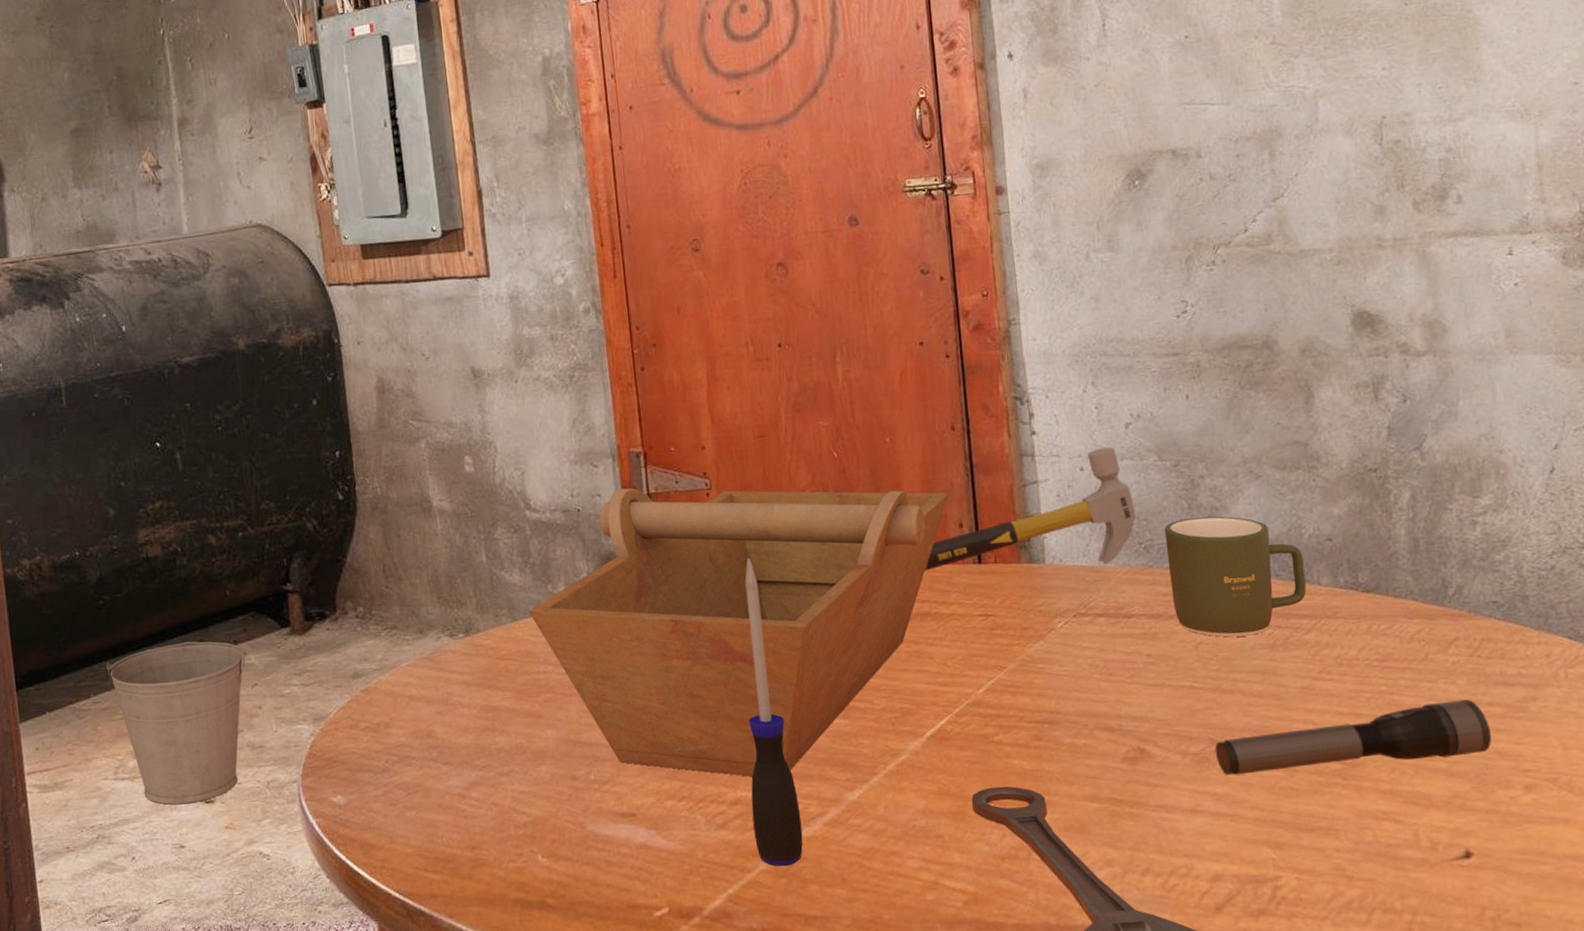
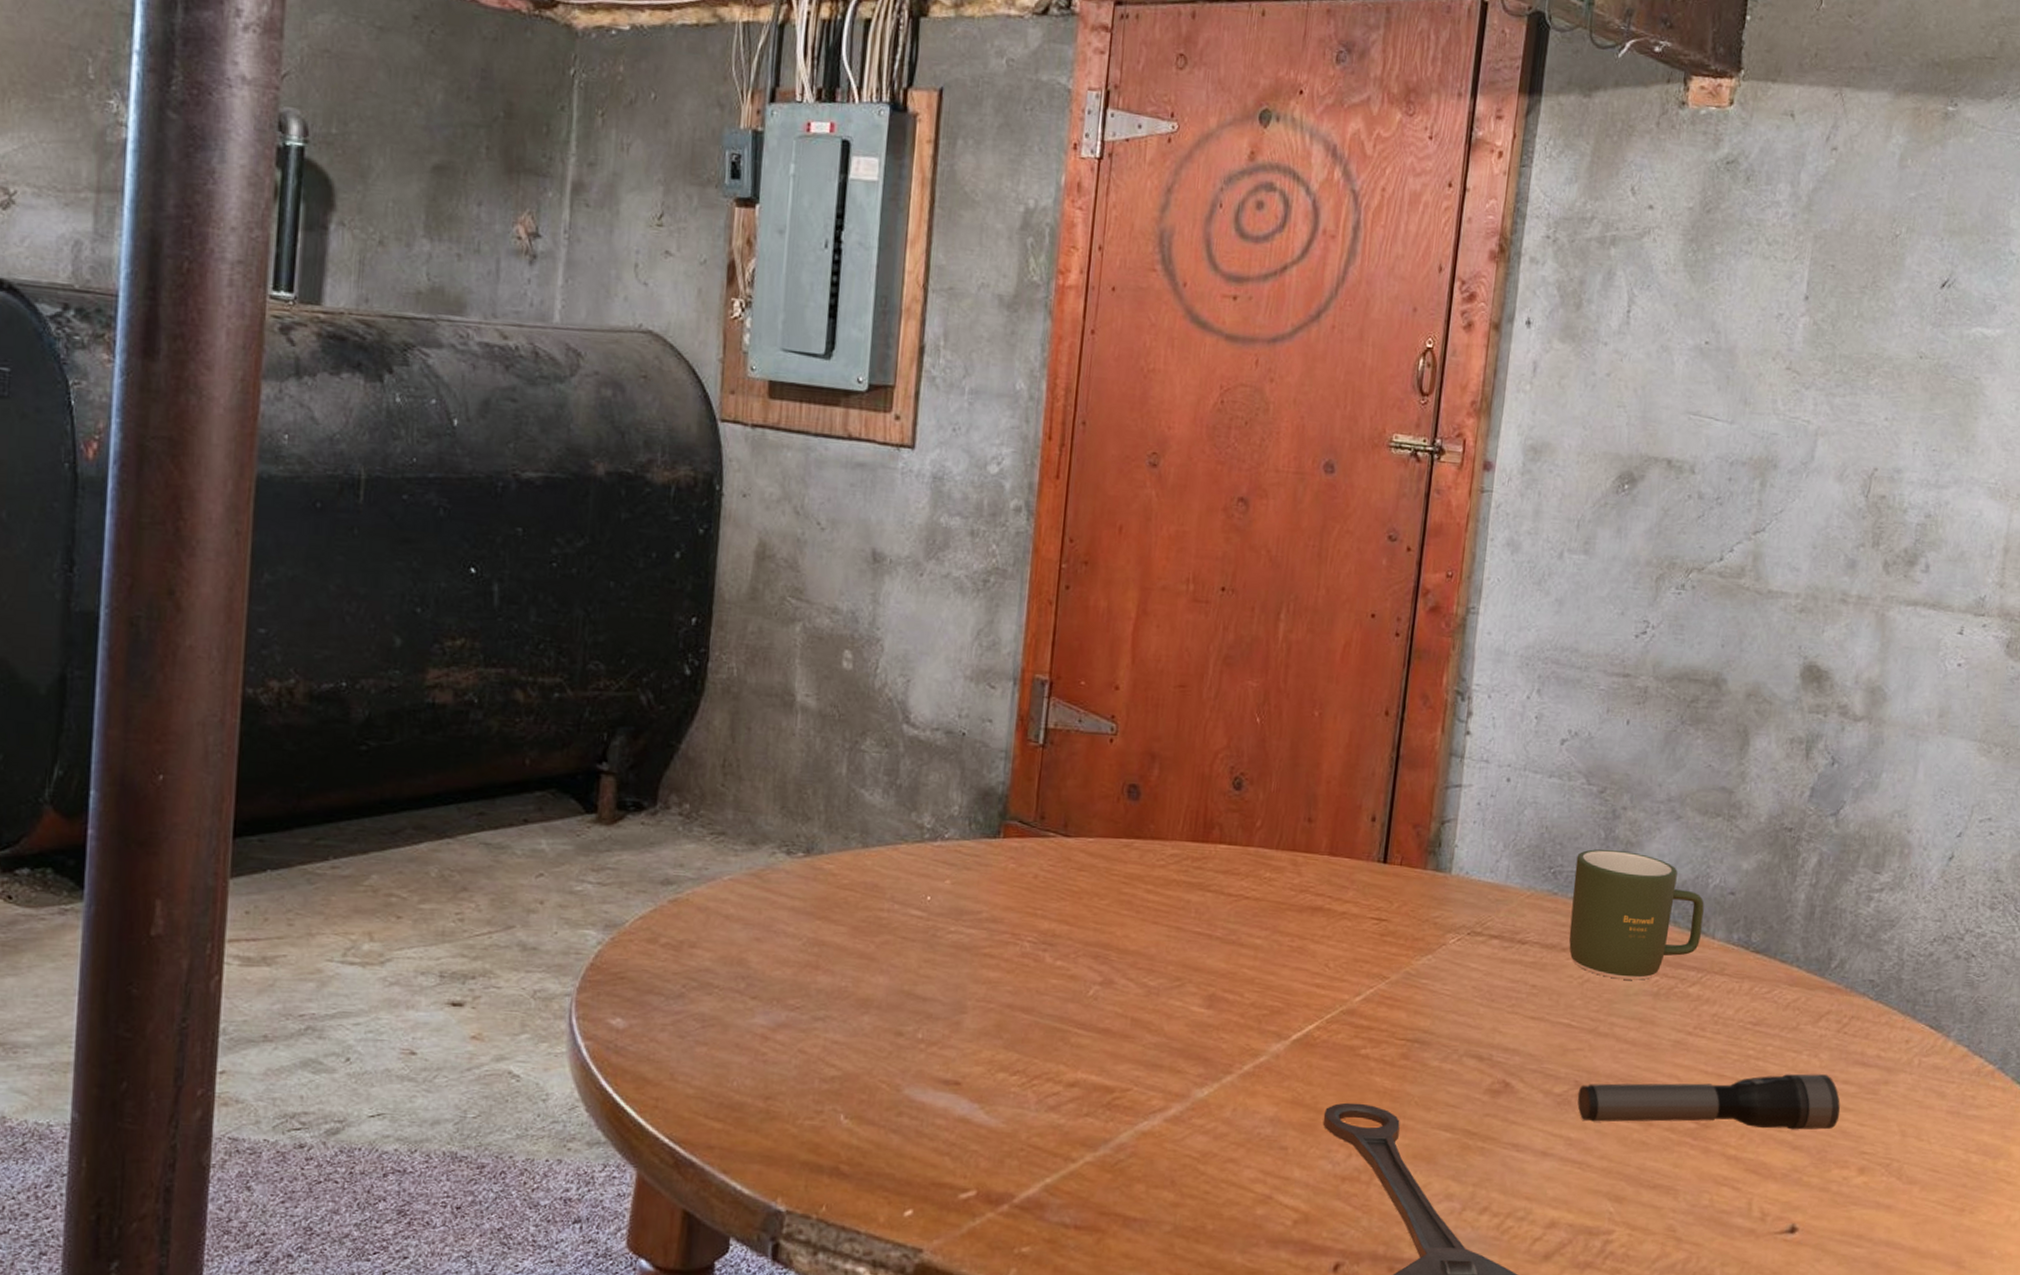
bucket: present [106,641,248,805] -> none [356,811,539,1004]
toolbox: present [529,488,949,777] -> none [884,717,1369,1058]
screwdriver: present [744,558,803,867] -> none [1086,818,1147,1161]
claw hammer: present [924,447,1136,571] -> none [1326,761,1553,885]

